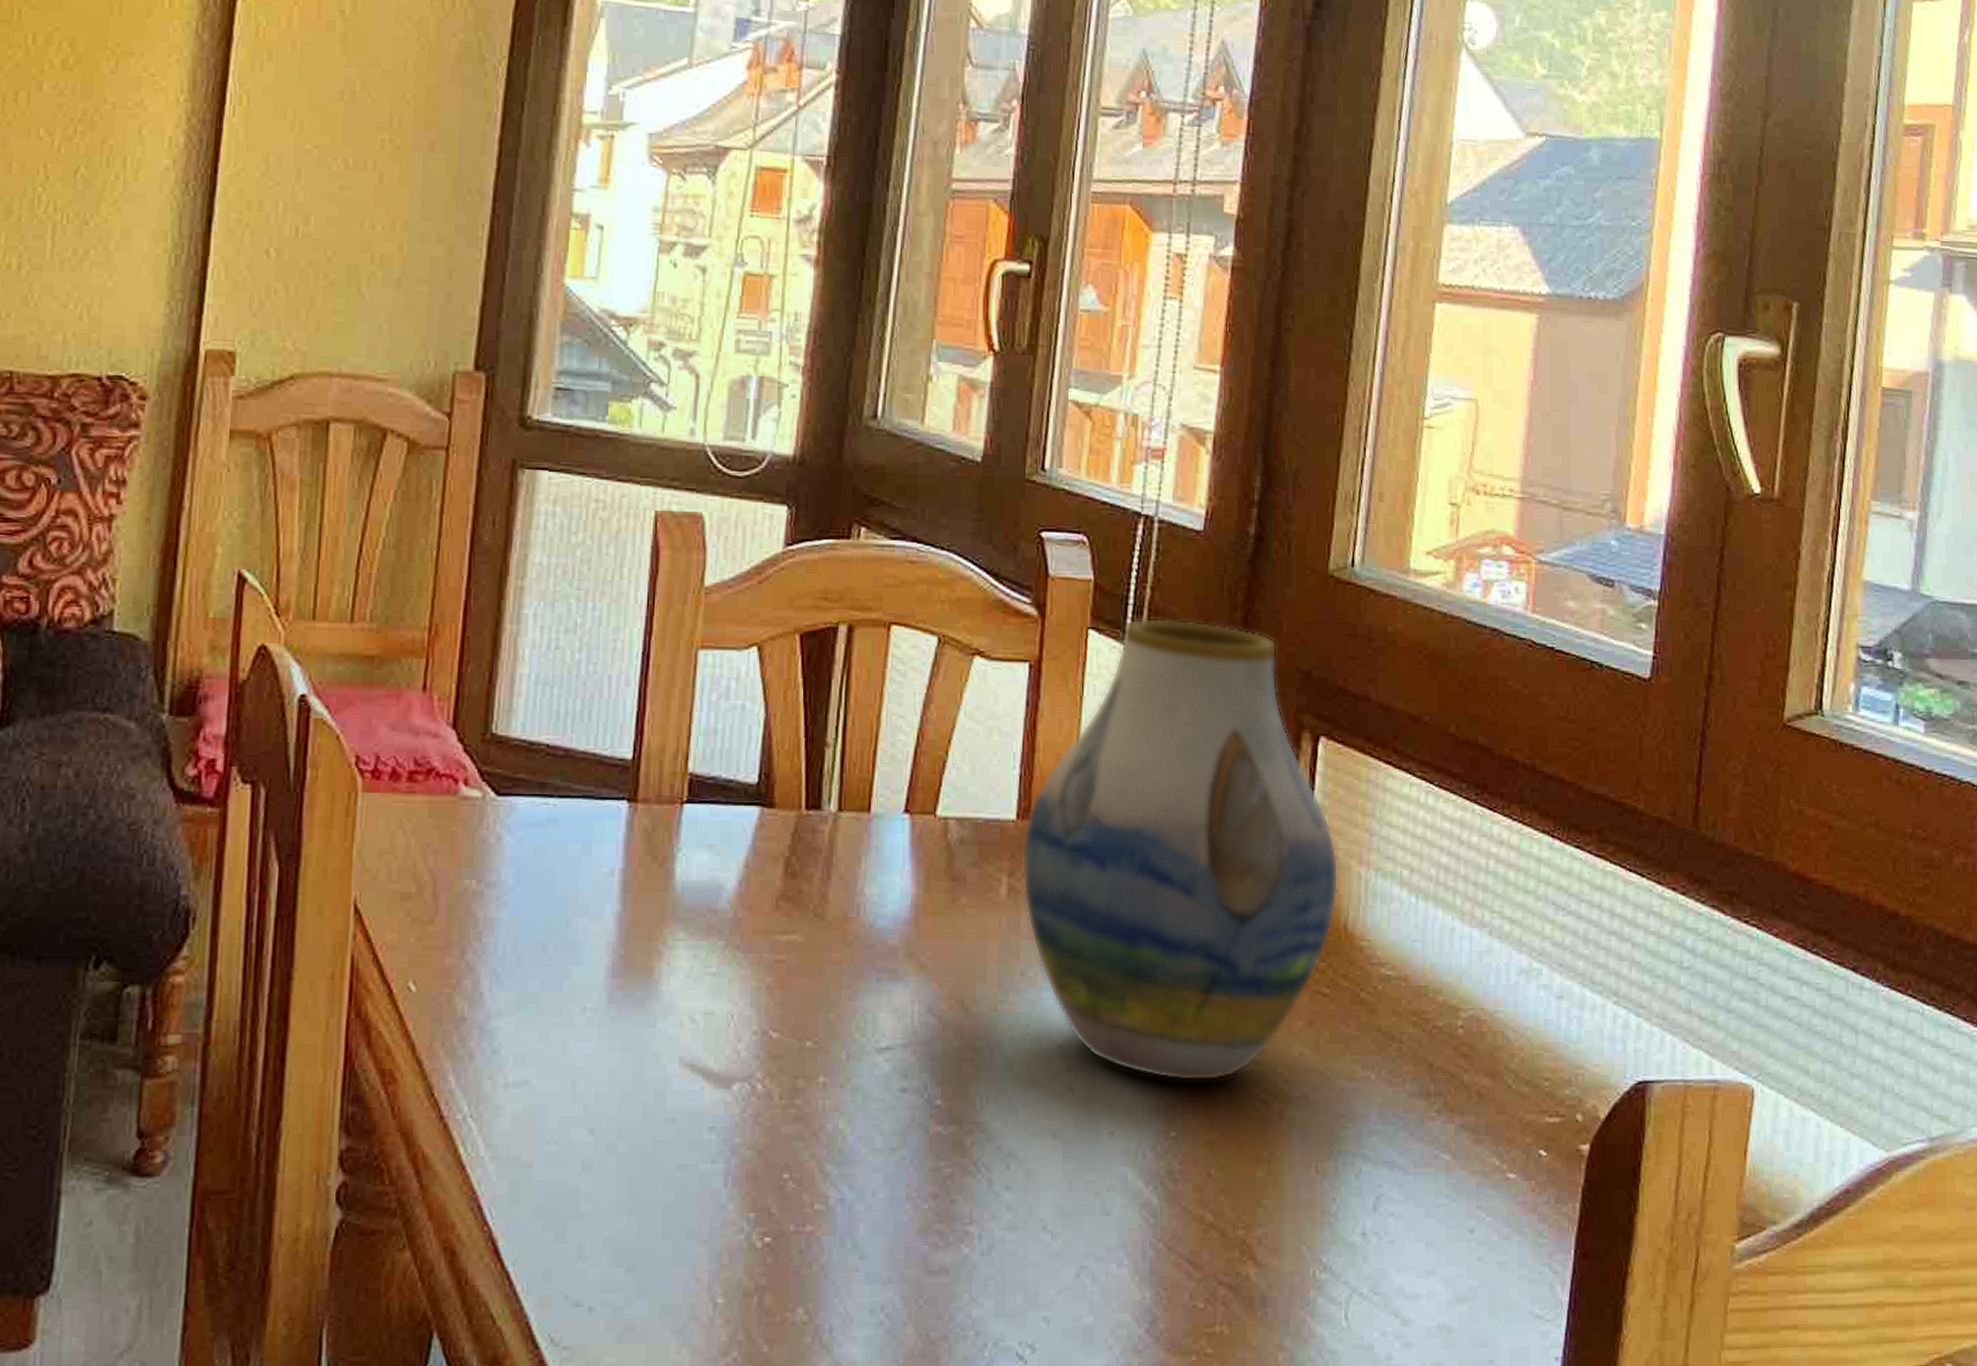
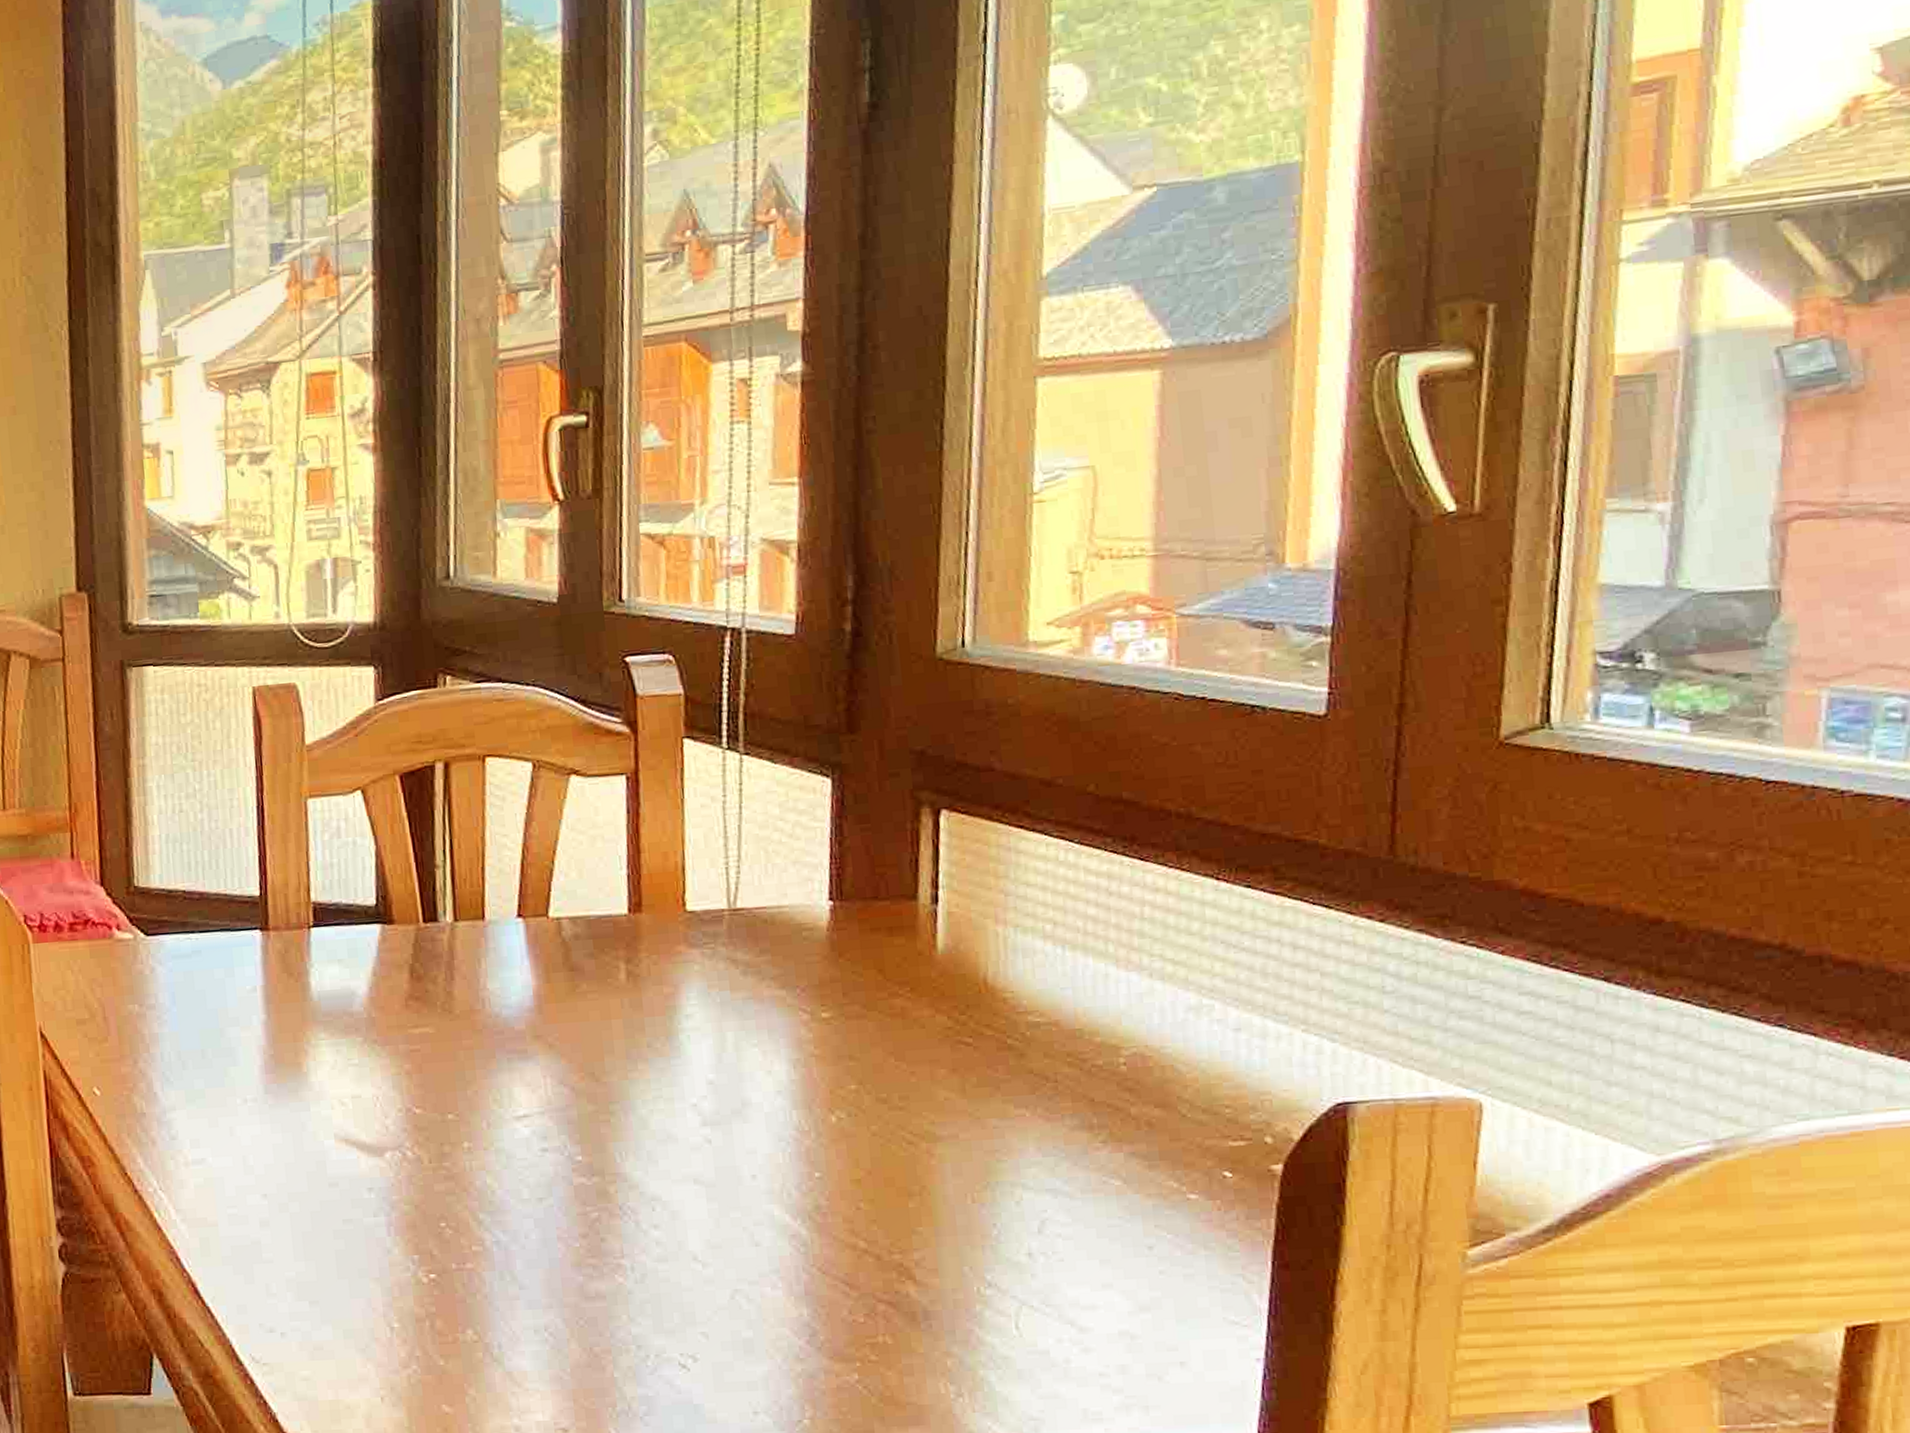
vase: present [1021,617,1339,1082] -> none [636,718,975,1129]

